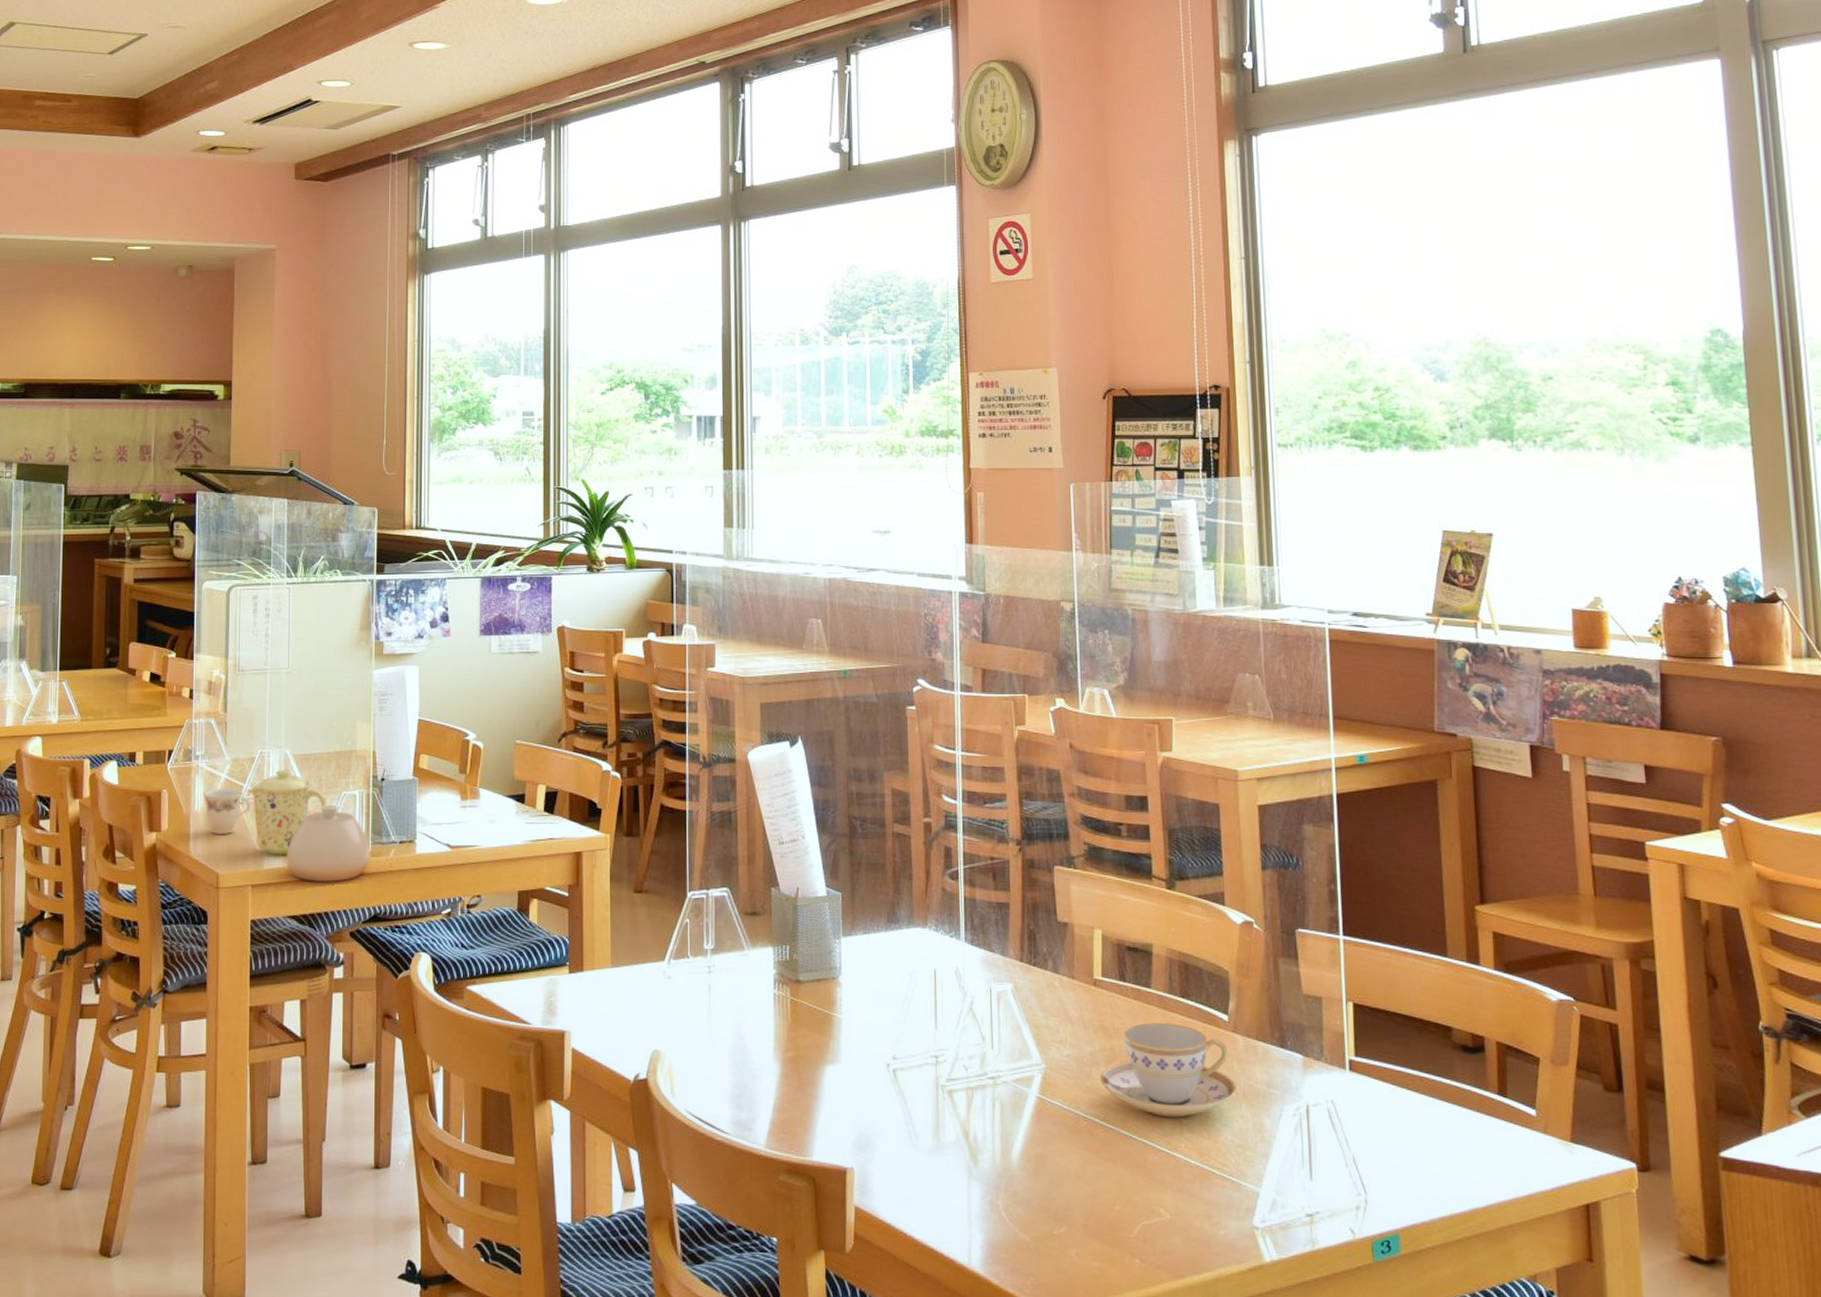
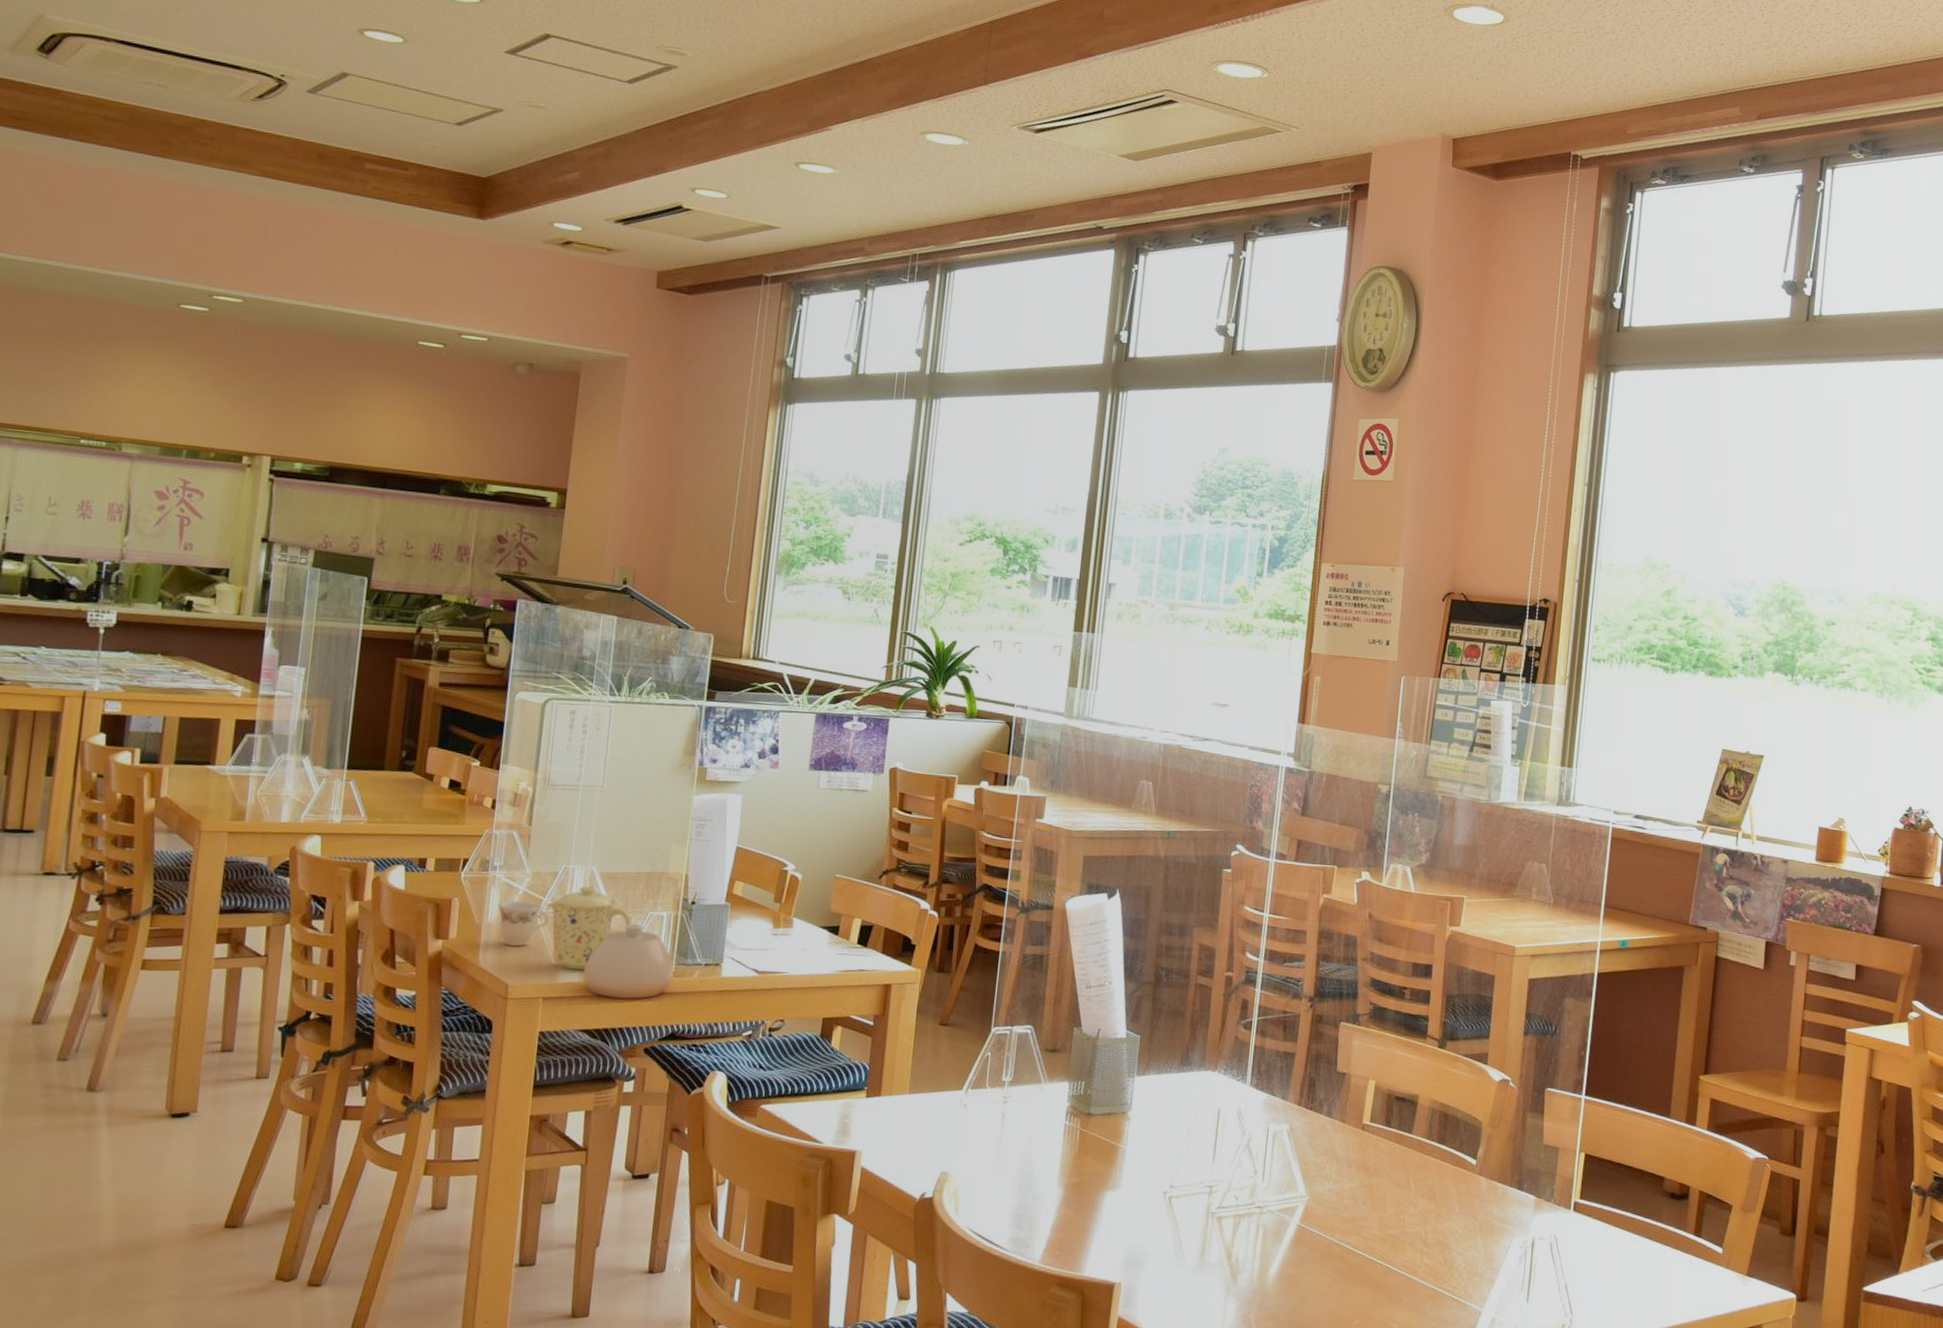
teacup: present [1099,1023,1237,1118] -> none [1355,1164,1475,1247]

